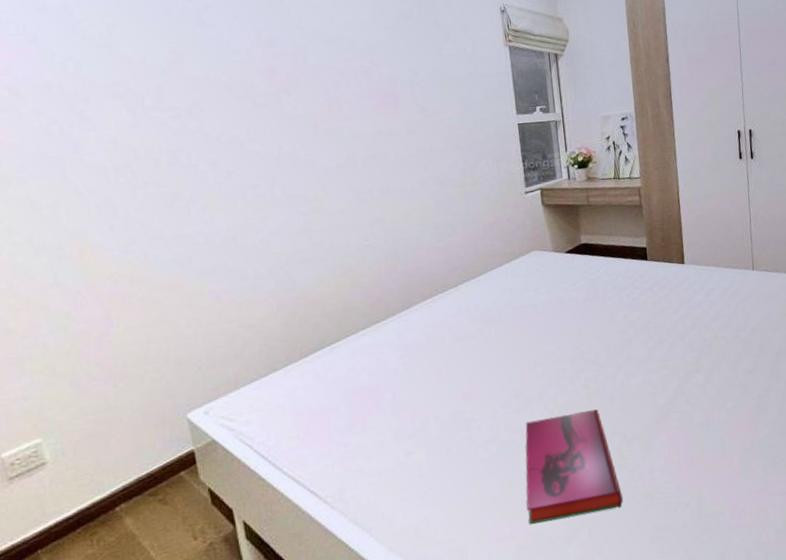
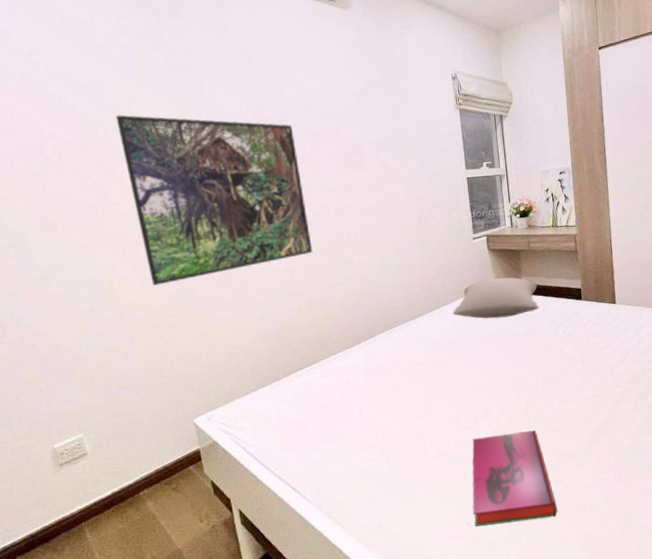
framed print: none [91,46,337,252] -> present [116,114,313,286]
pillow: none [502,236,600,284] -> present [453,277,539,319]

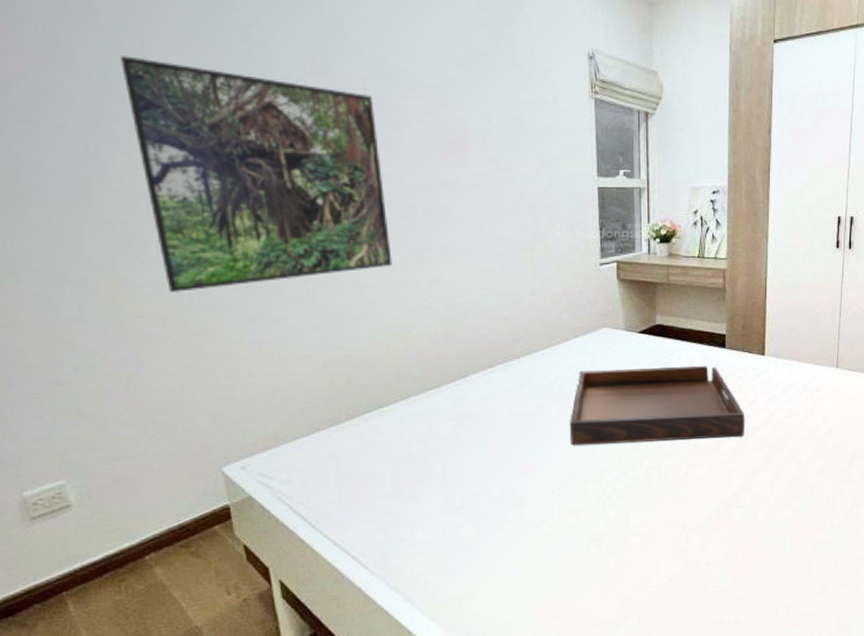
pillow: present [453,277,539,319] -> none [568,315,674,364]
serving tray: none [458,315,605,389] -> present [570,365,745,446]
hardback book: present [472,430,557,526] -> none [576,498,675,606]

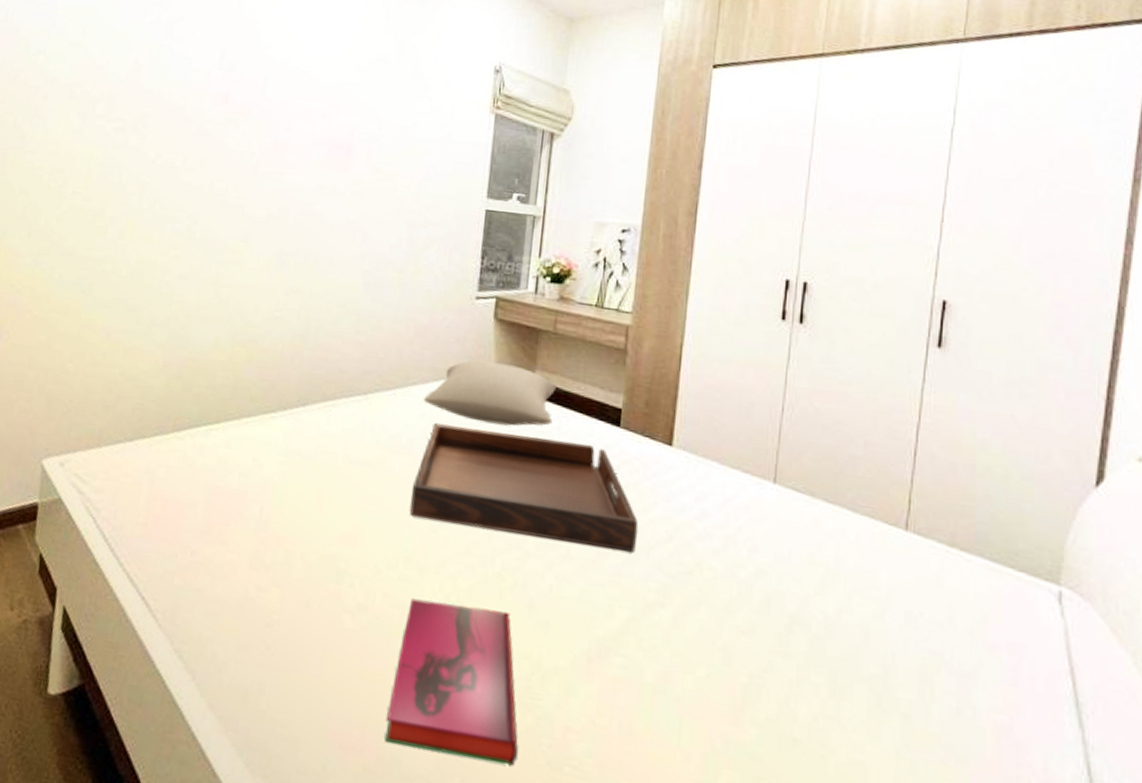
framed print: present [120,56,393,292] -> none [44,43,270,269]
pillow: none [568,315,674,364] -> present [424,360,556,426]
hardback book: none [576,498,675,606] -> present [384,598,518,766]

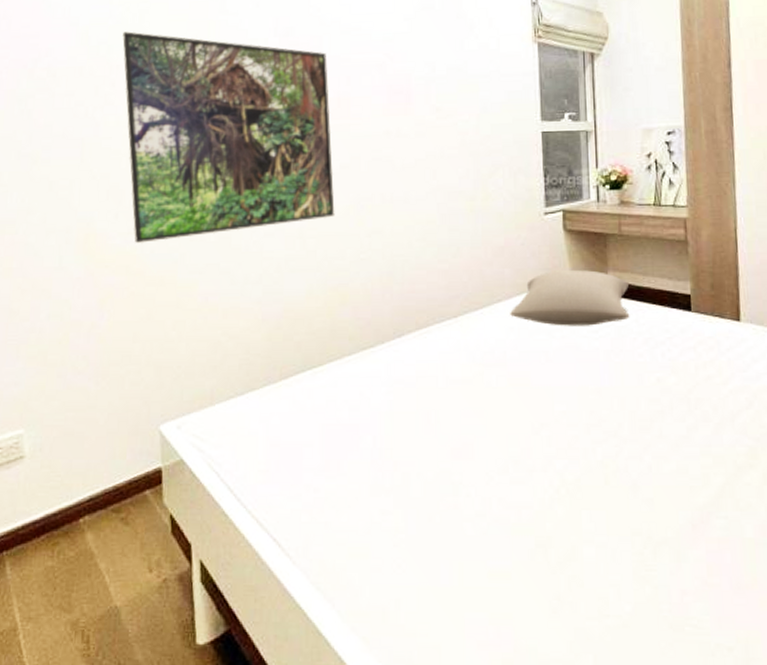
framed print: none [44,43,270,269] -> present [122,31,335,243]
hardback book: present [384,598,518,766] -> none [518,496,641,635]
serving tray: present [410,423,639,553] -> none [512,331,721,424]

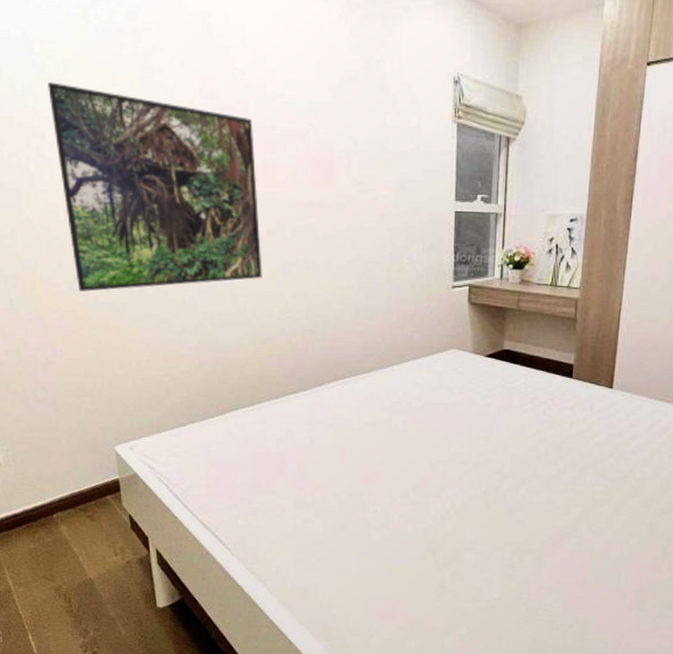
pillow: present [510,270,630,326] -> none [417,337,521,386]

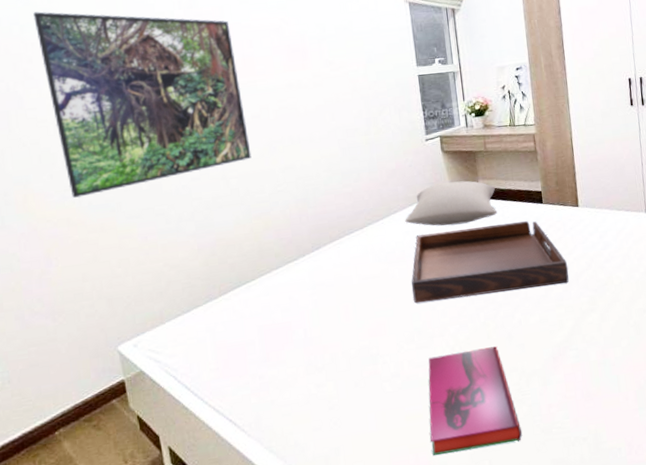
hardback book: none [411,515,506,614] -> present [428,346,522,455]
serving tray: none [414,389,588,468] -> present [411,220,569,304]
pillow: none [417,337,521,386] -> present [405,180,498,226]

